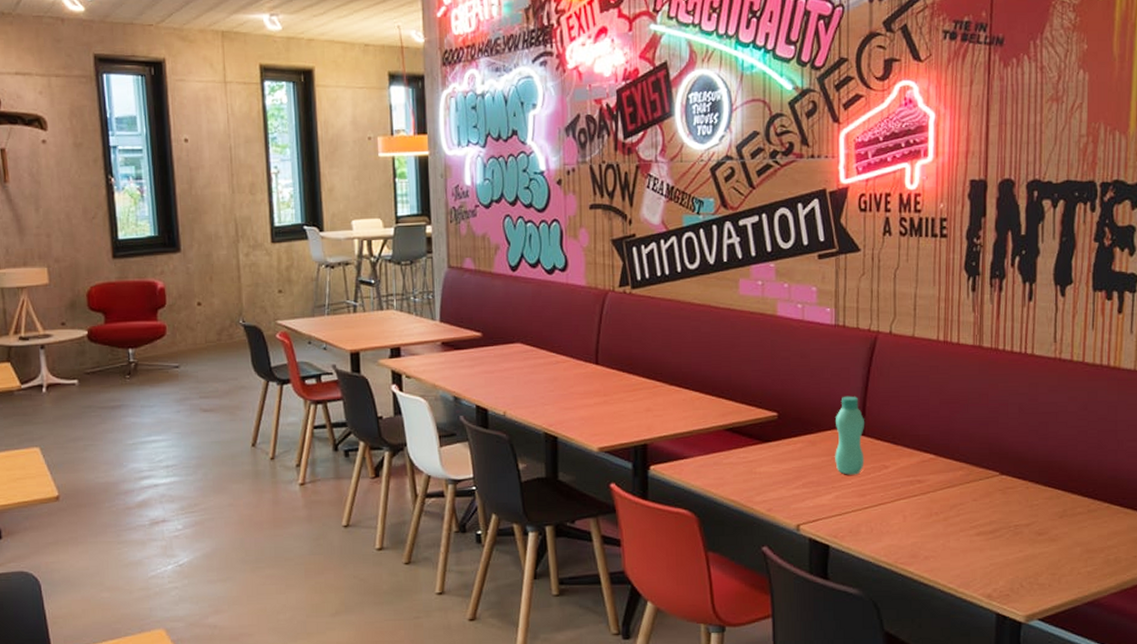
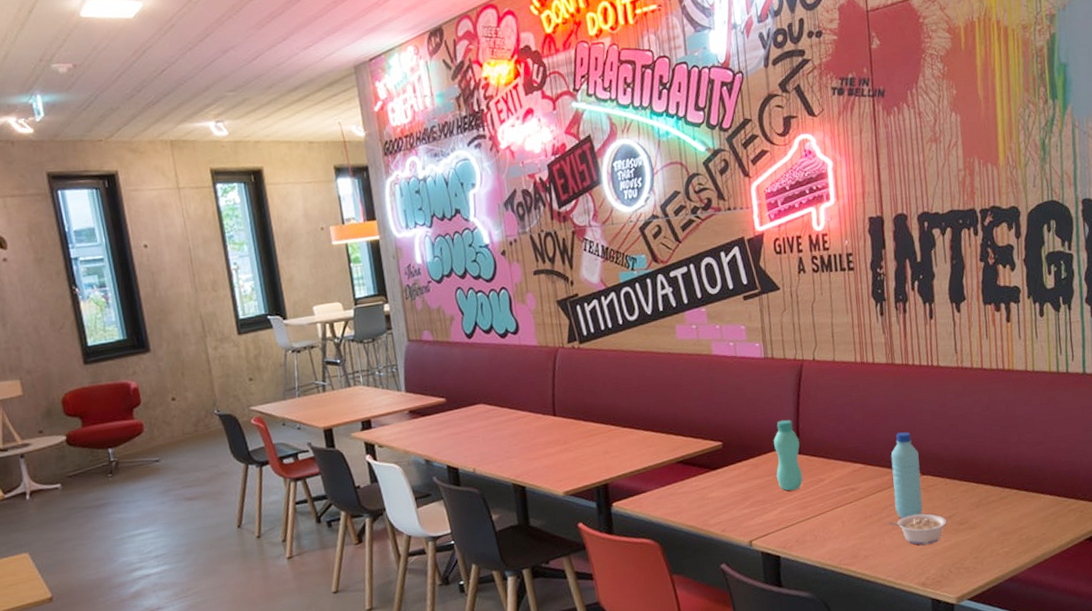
legume: none [955,518,1024,553] -> present [887,513,947,545]
water bottle: none [966,424,999,521] -> present [891,432,923,519]

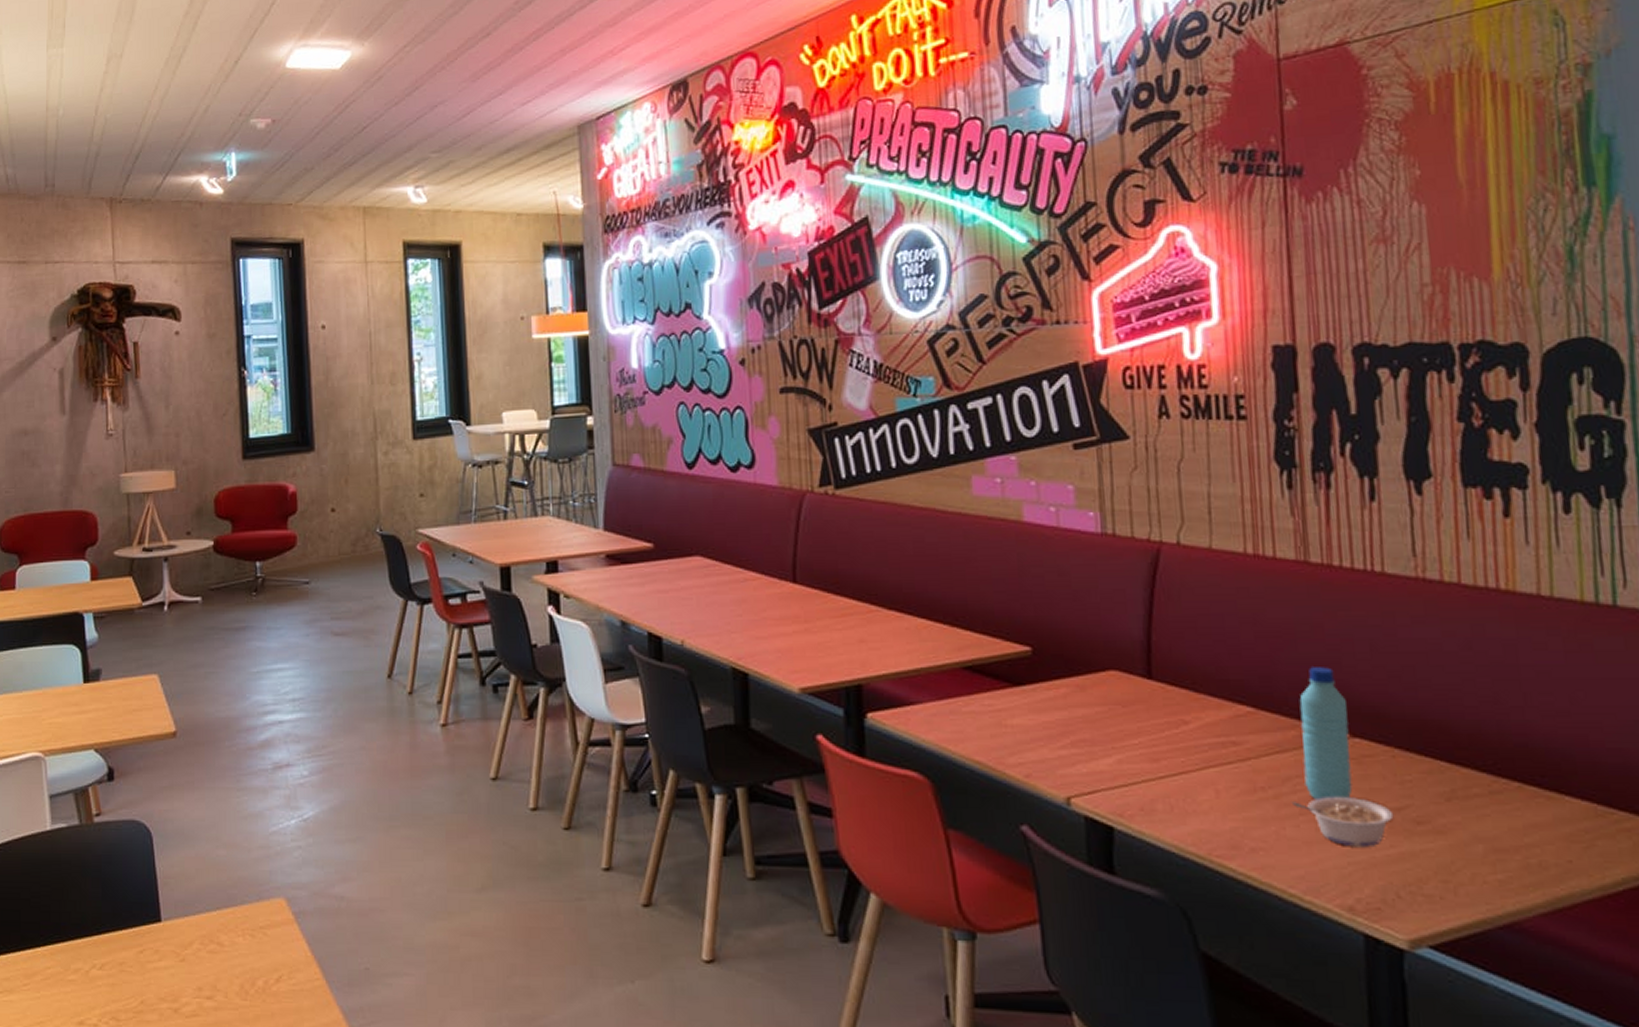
bottle: present [774,419,803,491] -> none [1110,626,1155,732]

